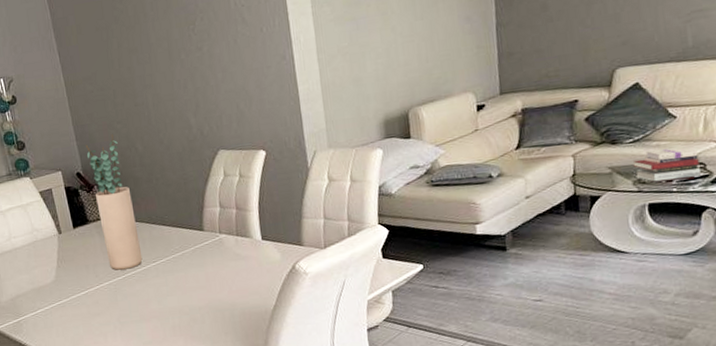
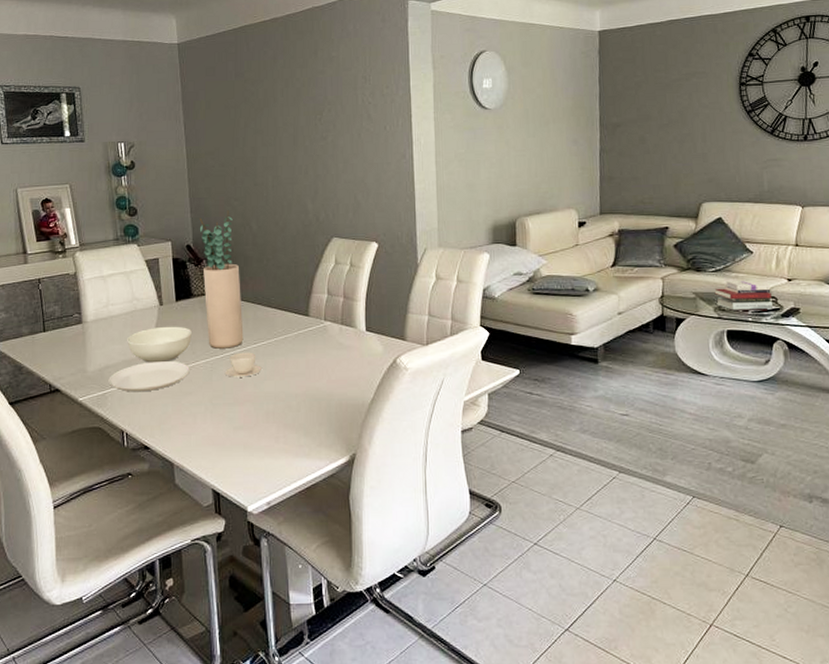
plate: none [21,285,95,318] -> present [108,361,190,392]
bowl: none [32,252,93,289] -> present [126,326,192,363]
teacup: none [129,270,163,296] -> present [226,352,262,377]

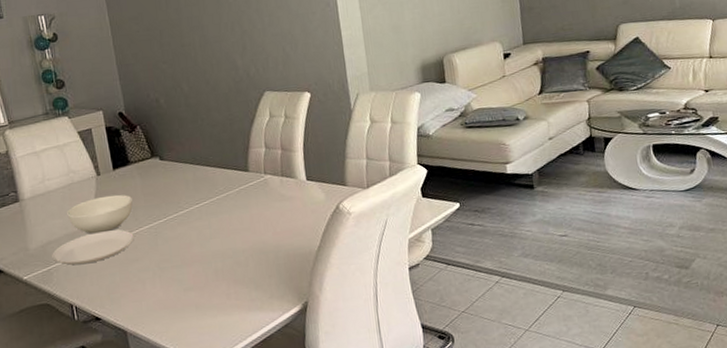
vase: present [199,210,244,349] -> none [129,74,186,213]
teacup: present [226,352,262,377] -> none [170,213,206,240]
books: present [714,281,773,312] -> none [638,94,693,126]

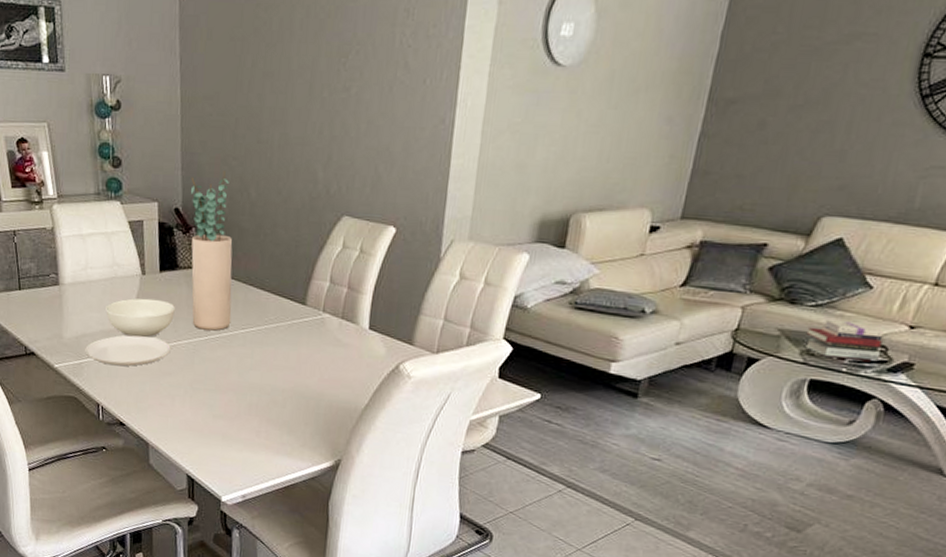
vase: none [129,74,186,213] -> present [191,171,233,331]
books: none [638,94,693,126] -> present [805,320,884,362]

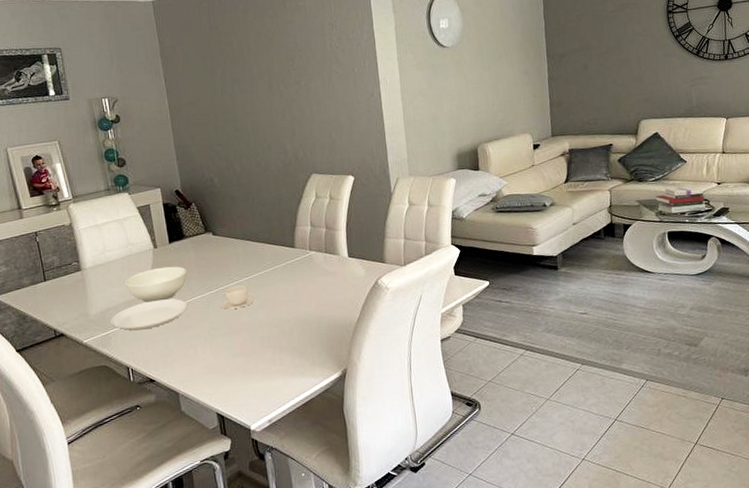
vase: present [191,171,233,331] -> none [185,155,236,284]
teacup: none [209,336,248,364] -> present [221,284,255,309]

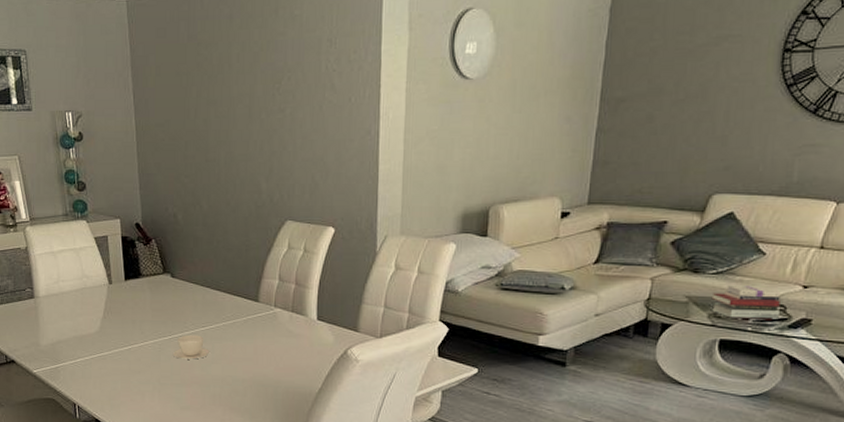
plate: present [110,299,187,331] -> none [60,339,138,368]
bowl: present [124,266,187,303] -> none [76,305,140,341]

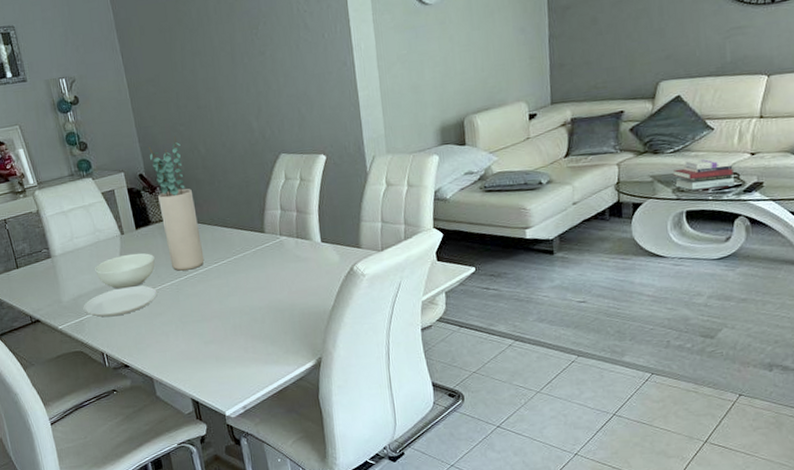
plate: none [60,339,138,368] -> present [83,285,157,318]
bowl: none [76,305,140,341] -> present [94,252,155,289]
vase: none [148,188,192,330] -> present [148,136,205,271]
teacup: present [173,334,209,360] -> none [191,271,225,296]

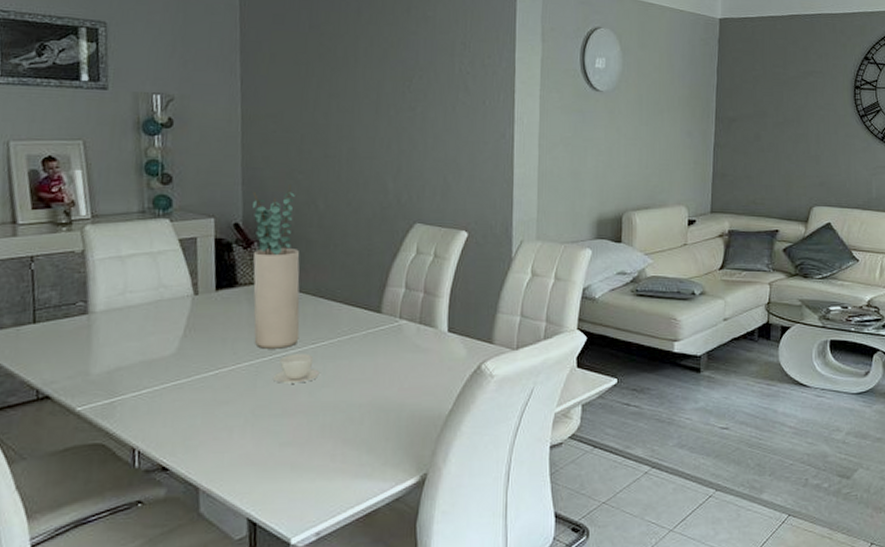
plate: present [83,285,157,318] -> none [119,363,228,401]
bowl: present [94,252,155,289] -> none [146,320,234,365]
teacup: none [191,271,225,296] -> present [274,353,320,383]
books: present [673,158,734,191] -> none [820,289,875,321]

